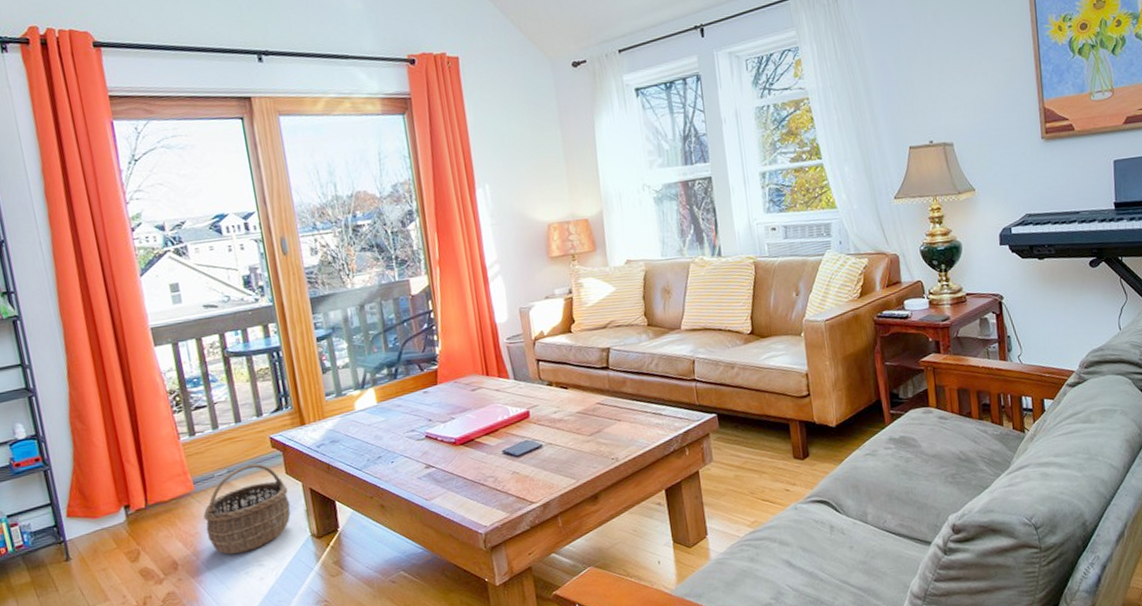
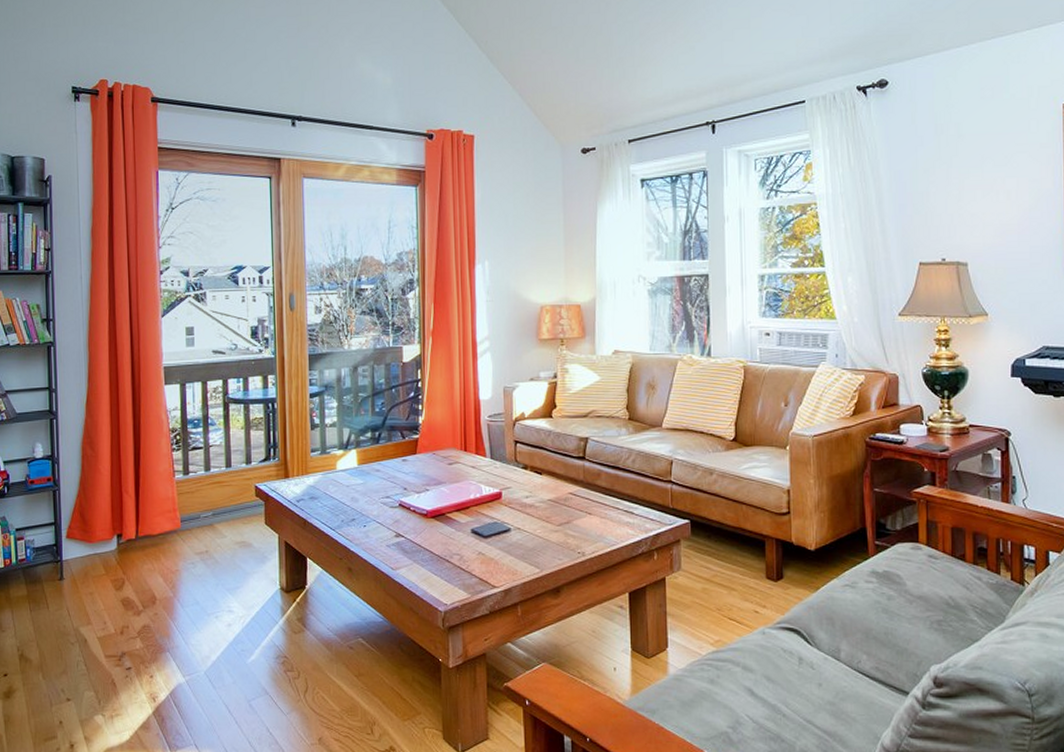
wicker basket: present [203,463,291,555] -> none [185,510,265,597]

